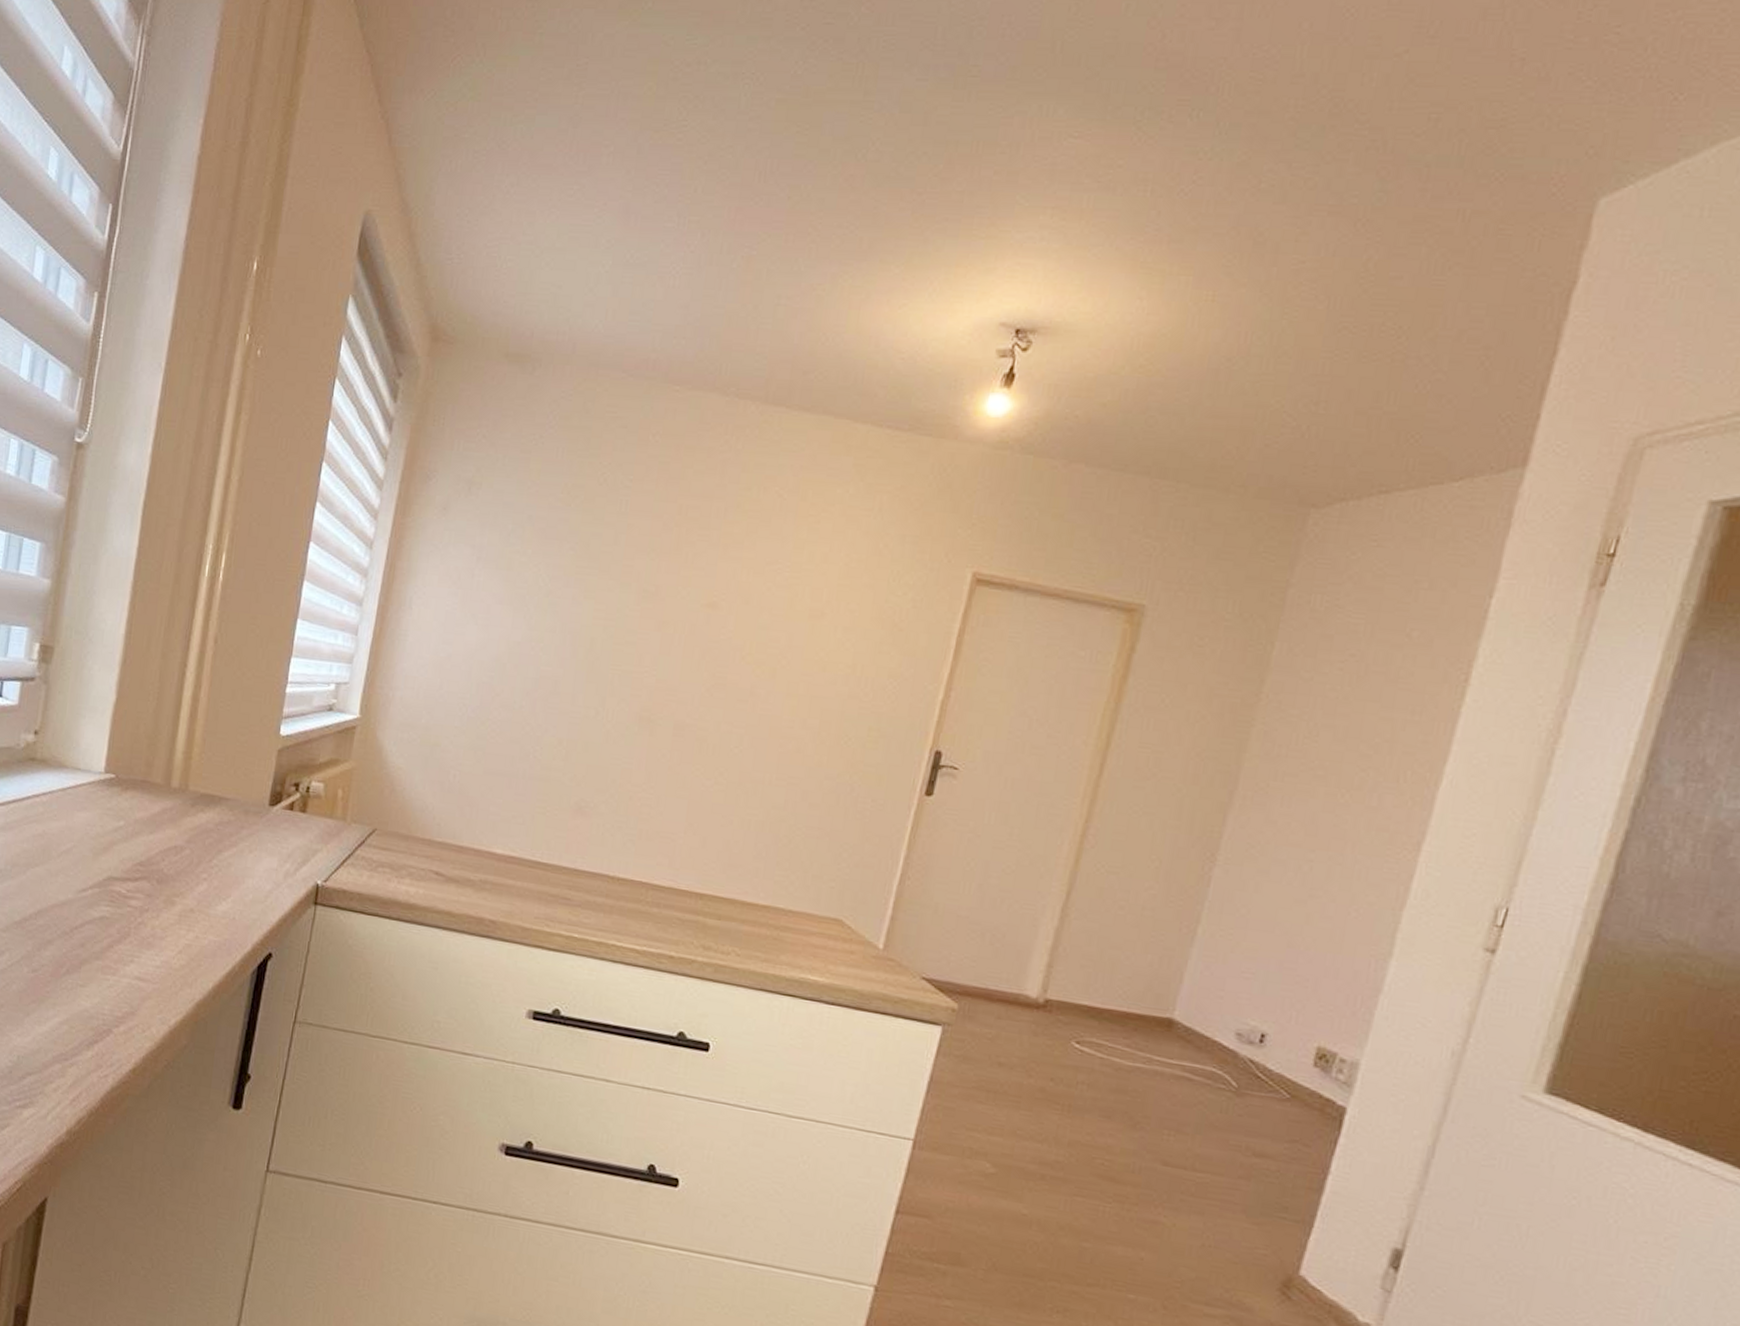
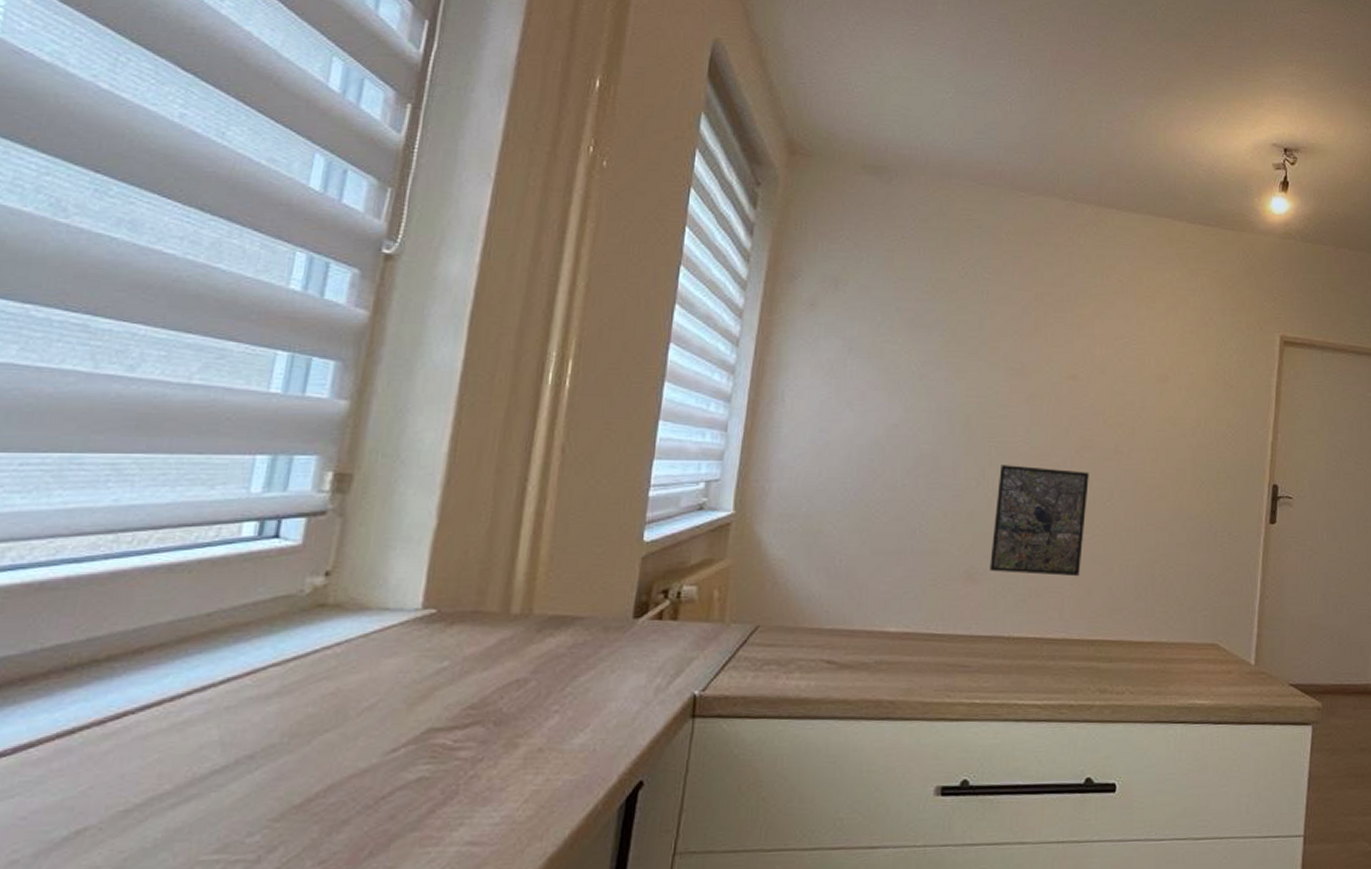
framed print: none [600,696,718,825] -> present [990,465,1089,577]

